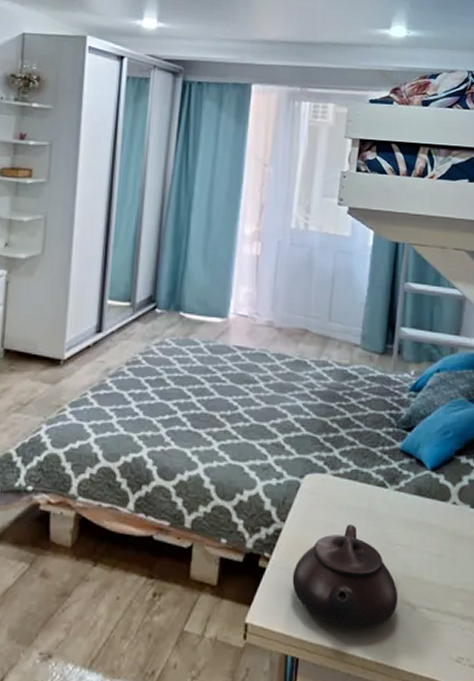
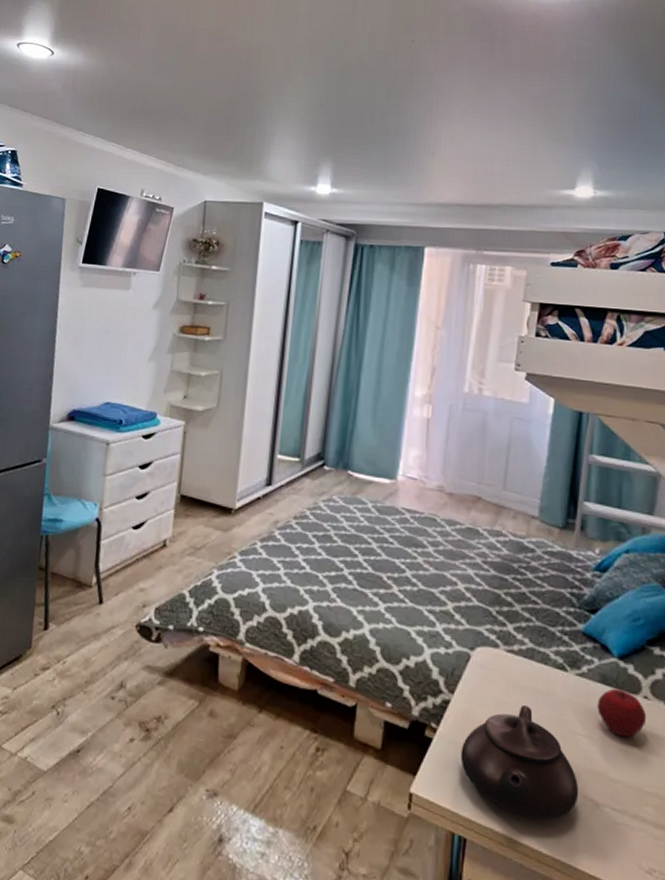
apple: none [414,498,456,542] -> present [597,688,647,738]

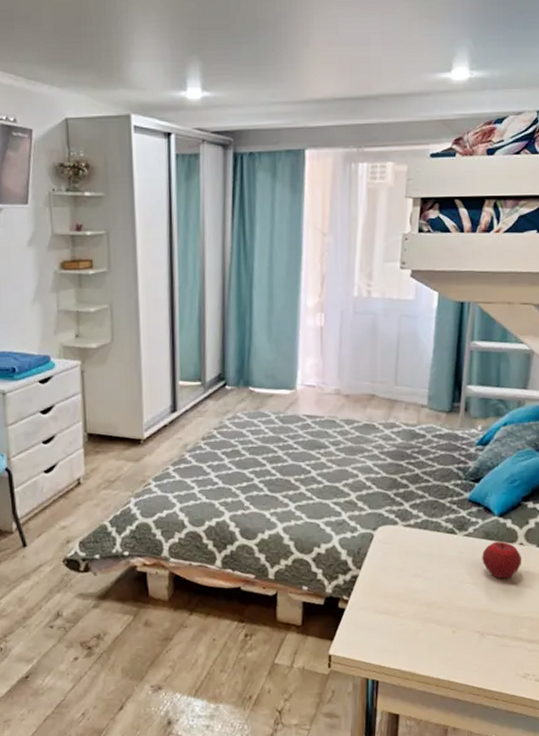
teapot: present [460,704,579,820] -> none [370,567,469,655]

